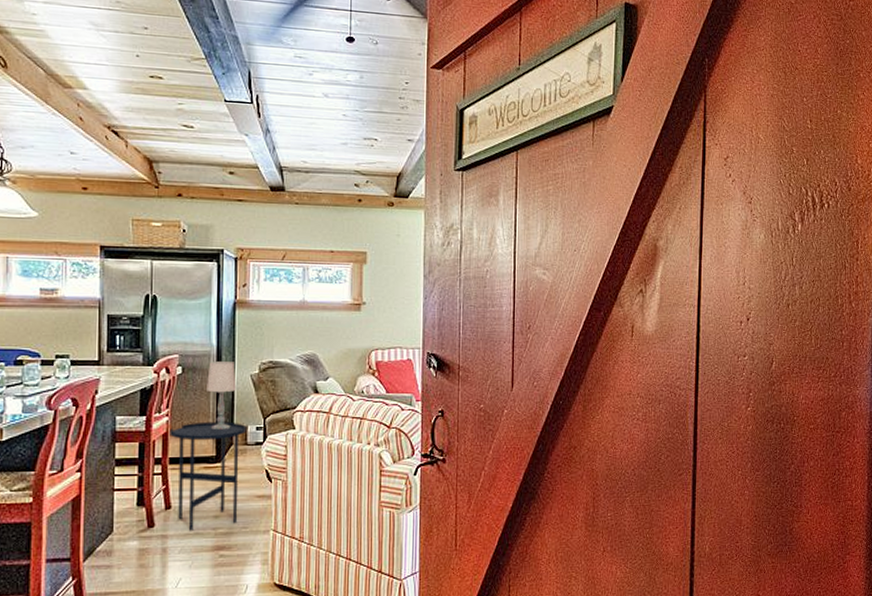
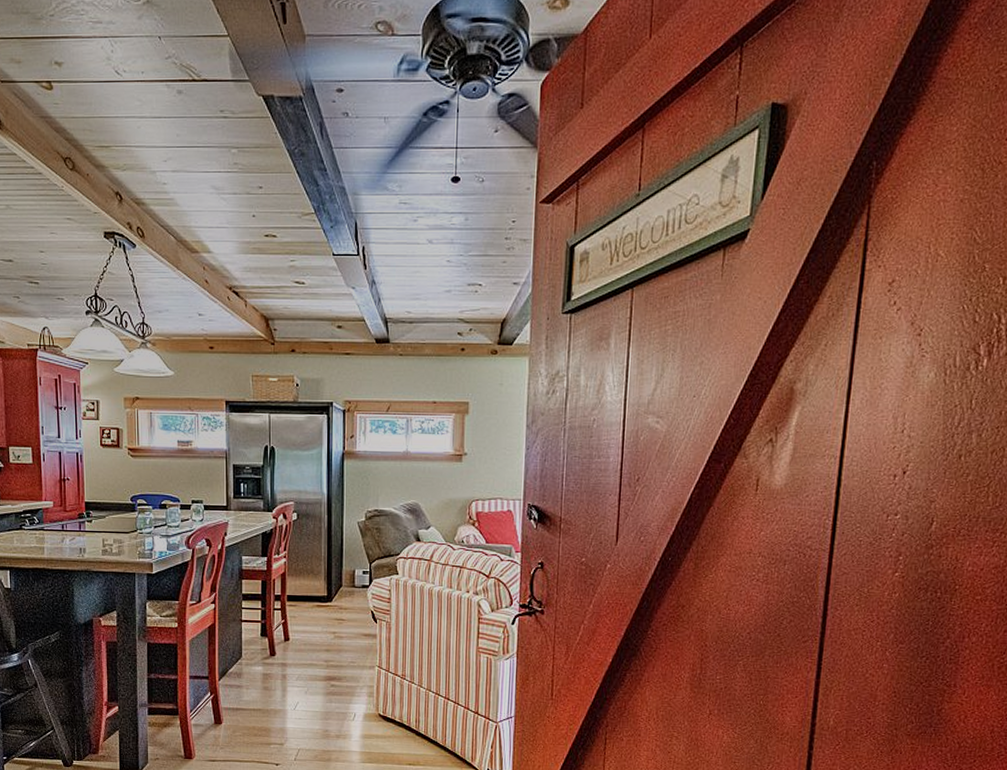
side table: present [170,421,247,531] -> none [287,564,354,662]
table lamp: present [207,362,236,430] -> none [319,509,345,572]

